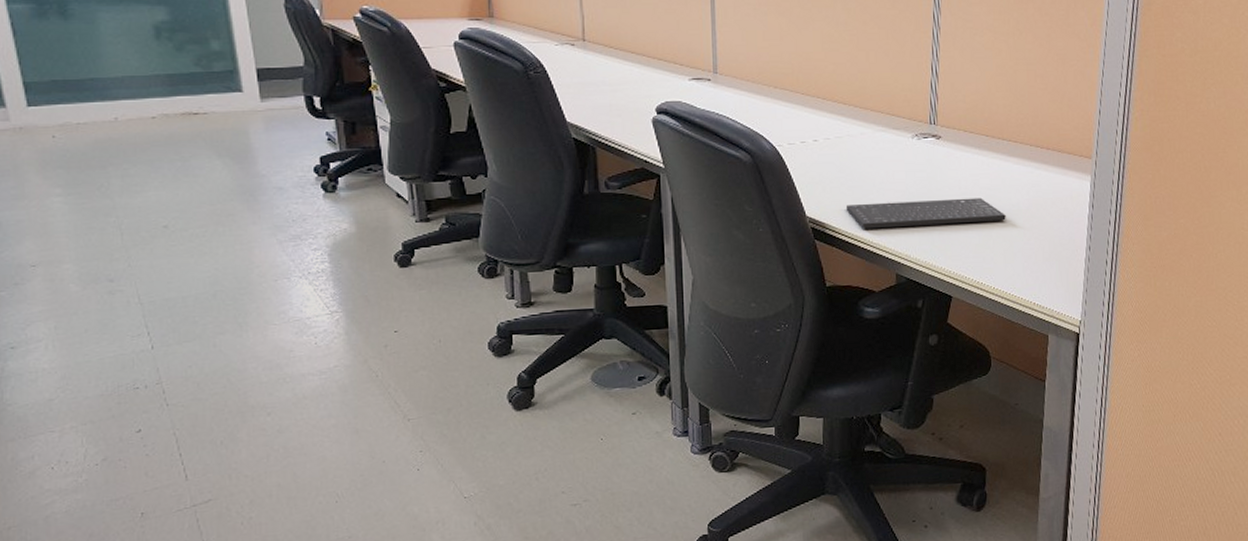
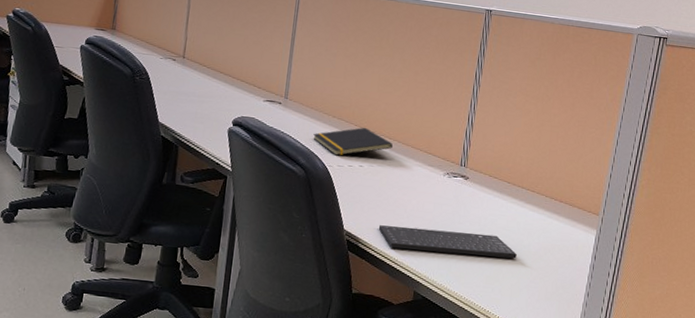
notepad: none [754,94,849,132] -> present [313,127,393,156]

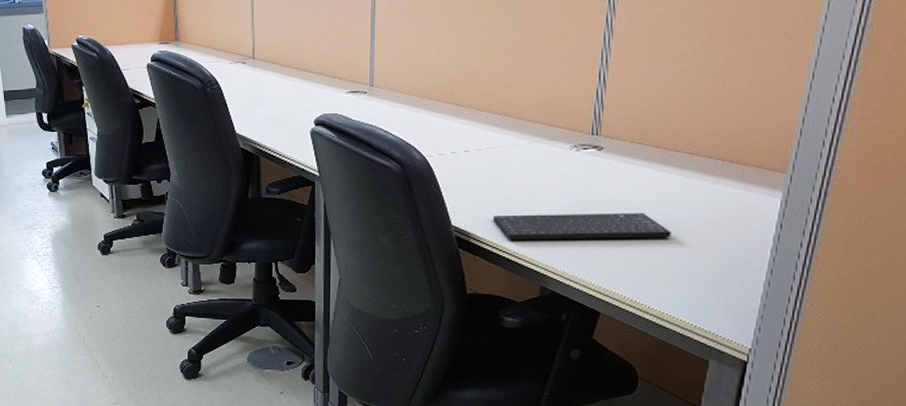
notepad: present [313,127,393,156] -> none [407,105,503,143]

